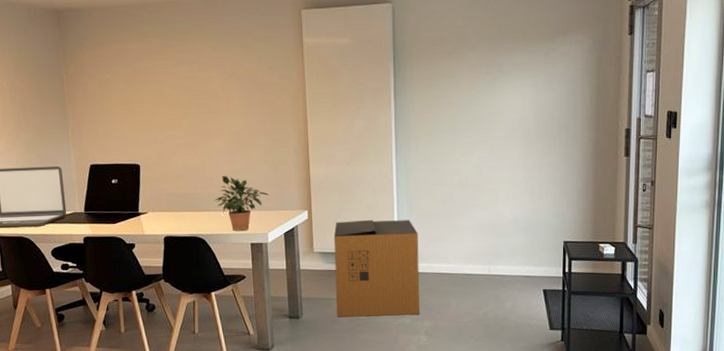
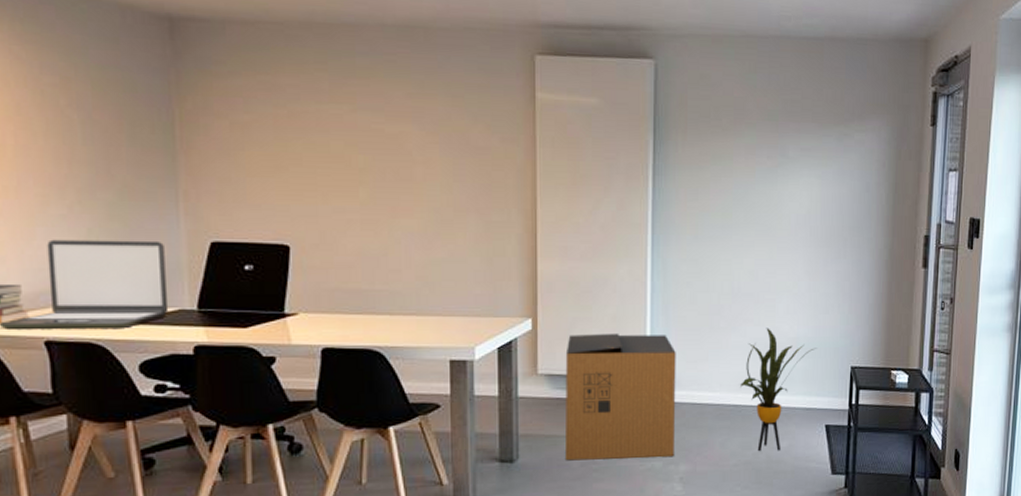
potted plant: present [213,176,269,231] -> none [397,268,479,343]
house plant: none [470,211,533,311] -> present [739,328,817,452]

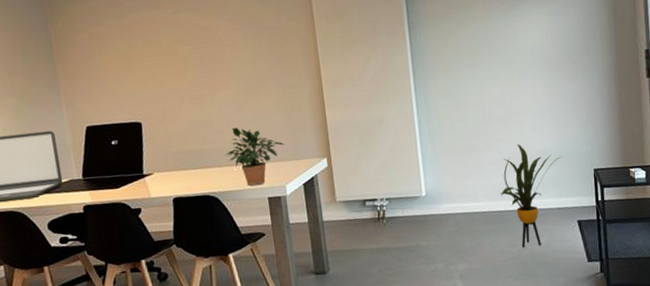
potted plant: none [397,268,479,343] -> present [224,128,284,186]
box: present [565,332,676,461] -> none [356,159,453,269]

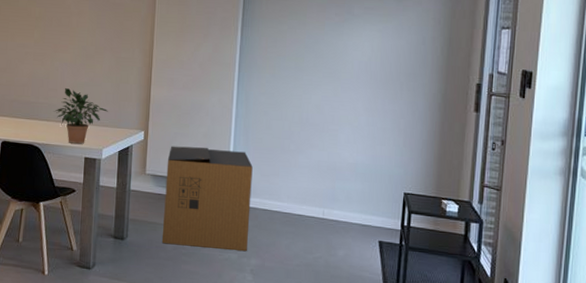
box: none [356,159,453,269] -> present [162,146,253,252]
house plant: present [500,144,562,248] -> none [304,153,373,258]

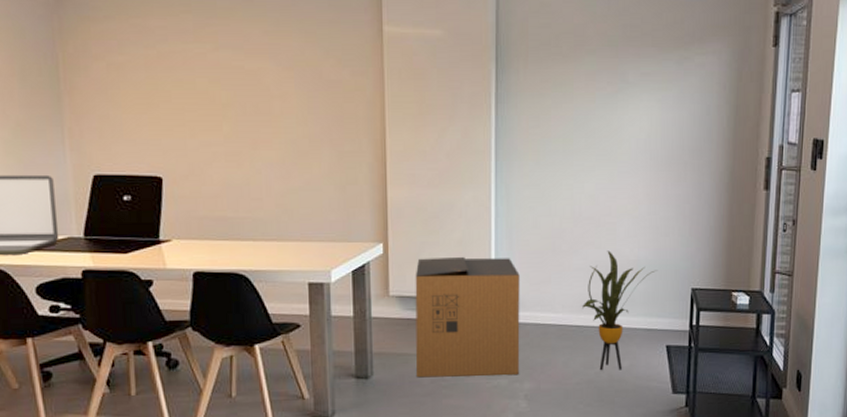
potted plant: present [53,88,108,144] -> none [260,196,334,267]
house plant: none [304,153,373,258] -> present [581,250,657,371]

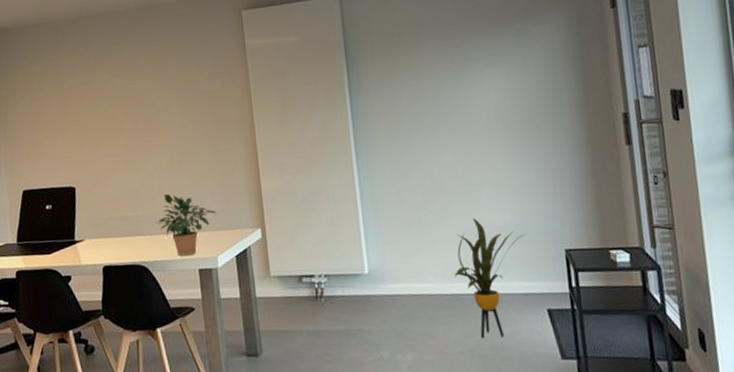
potted plant: none [260,196,334,267] -> present [155,194,217,256]
box: present [415,256,520,378] -> none [292,233,400,354]

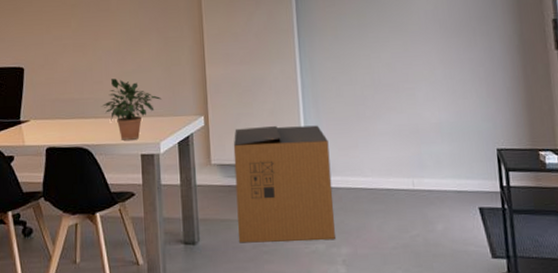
box: none [292,233,400,354] -> present [233,125,335,243]
house plant: present [453,218,526,339] -> none [389,115,460,235]

